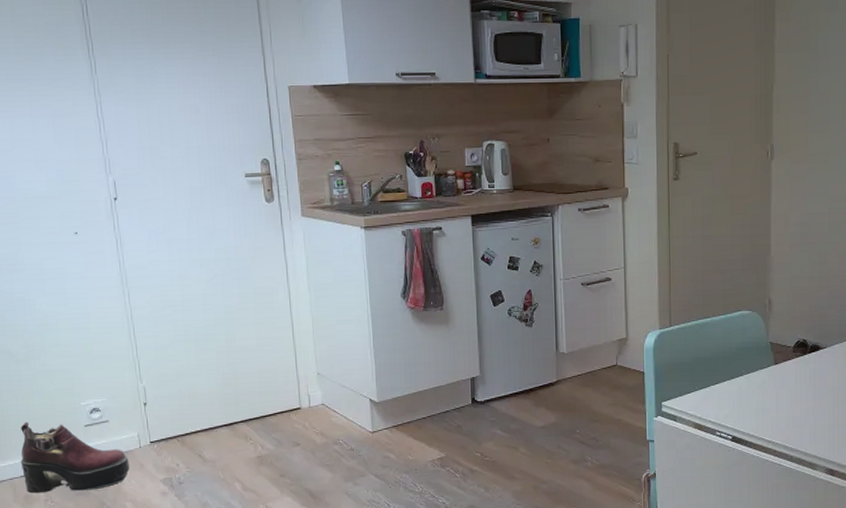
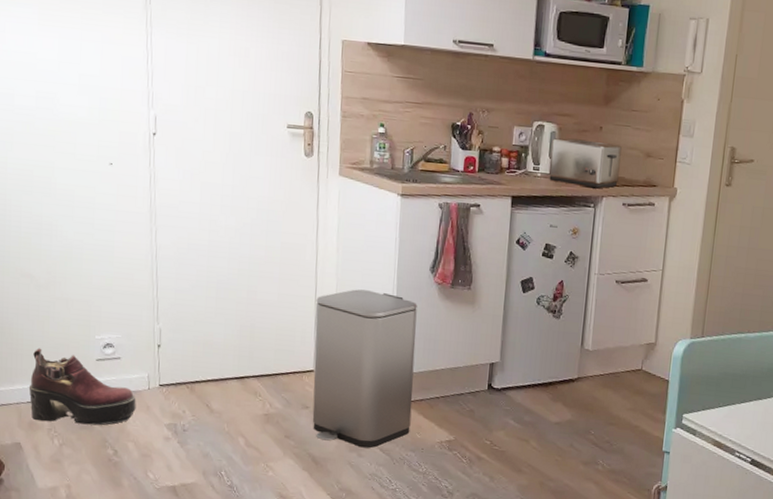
pedal bin: none [294,323,402,476] -> present [312,289,417,448]
toaster: none [502,153,571,198] -> present [548,138,622,189]

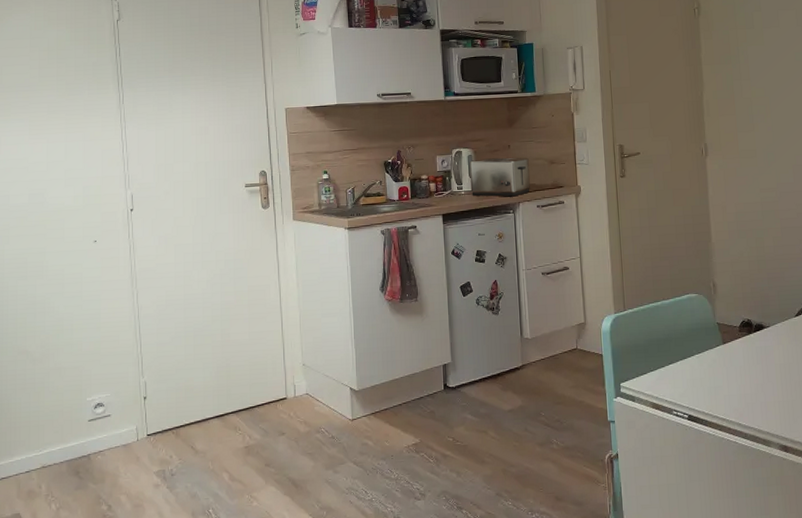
boot: present [28,348,136,425] -> none [26,418,127,488]
pedal bin: present [312,289,417,448] -> none [283,316,379,464]

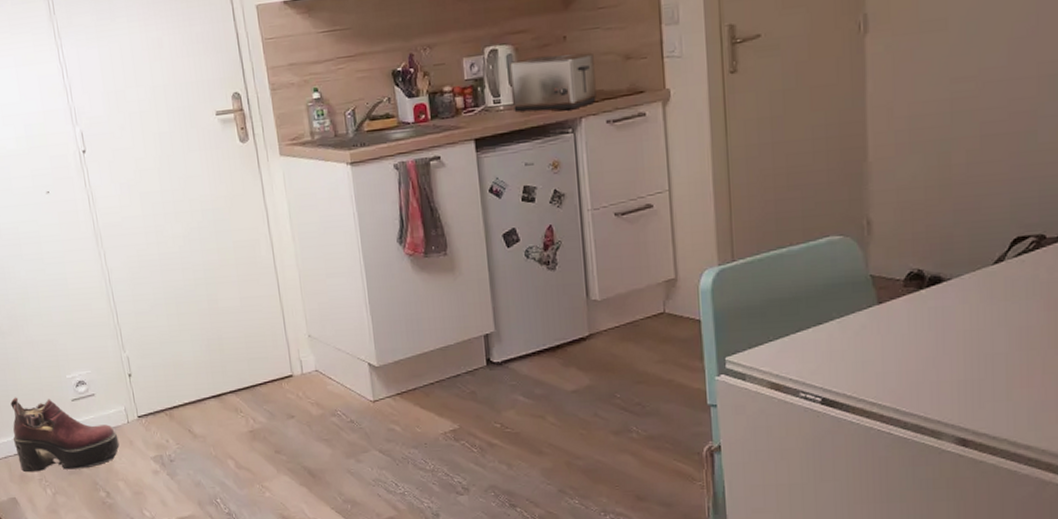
boot: none [26,418,127,488] -> present [10,397,120,472]

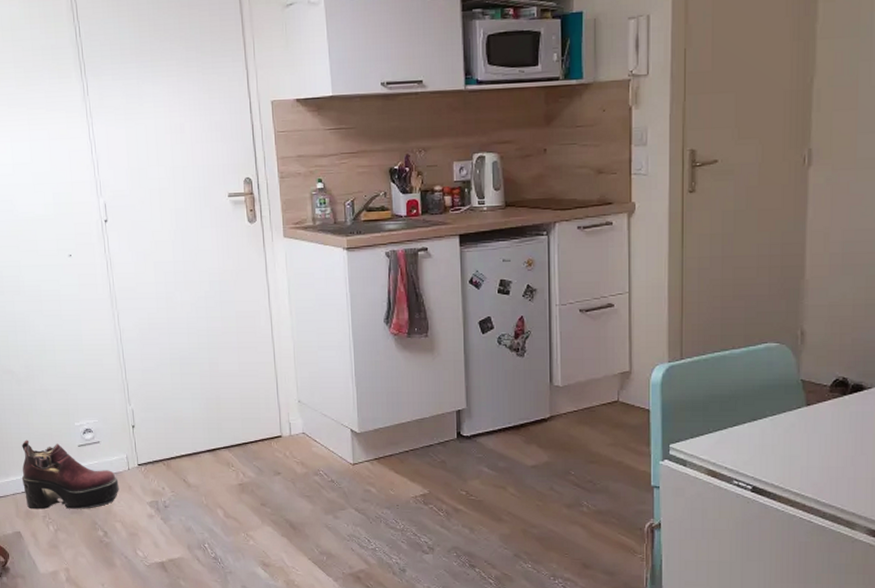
toaster: present [508,52,596,112] -> none [494,164,570,215]

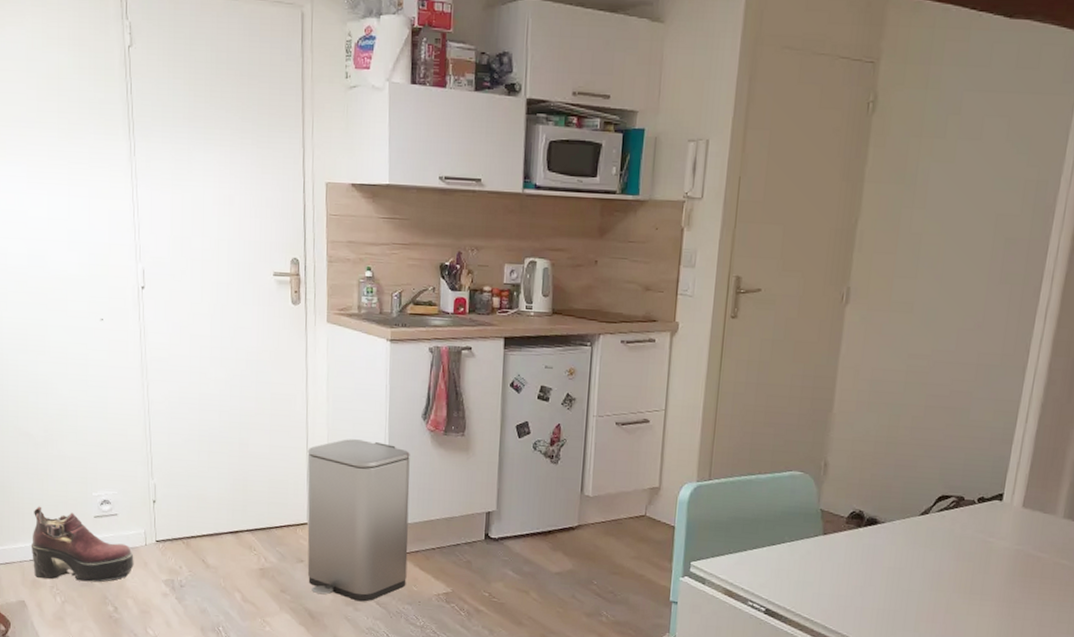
pedal bin: none [275,349,383,509] -> present [307,439,410,602]

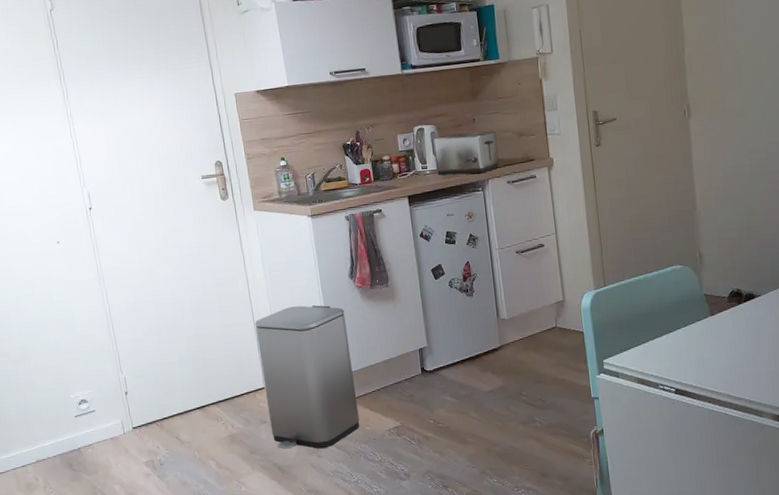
boot: present [30,506,134,582] -> none [20,416,116,481]
toaster: none [542,274,619,326] -> present [432,131,499,176]

